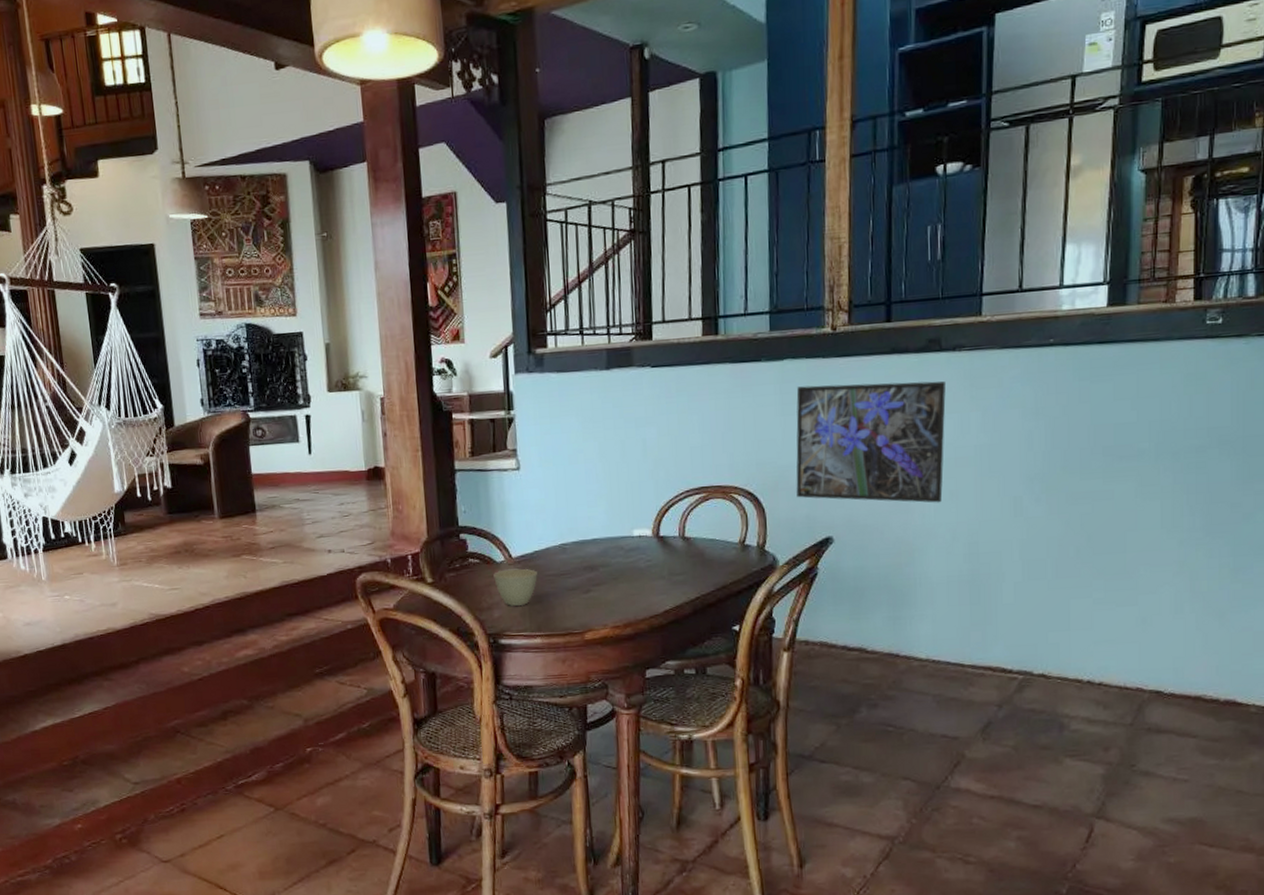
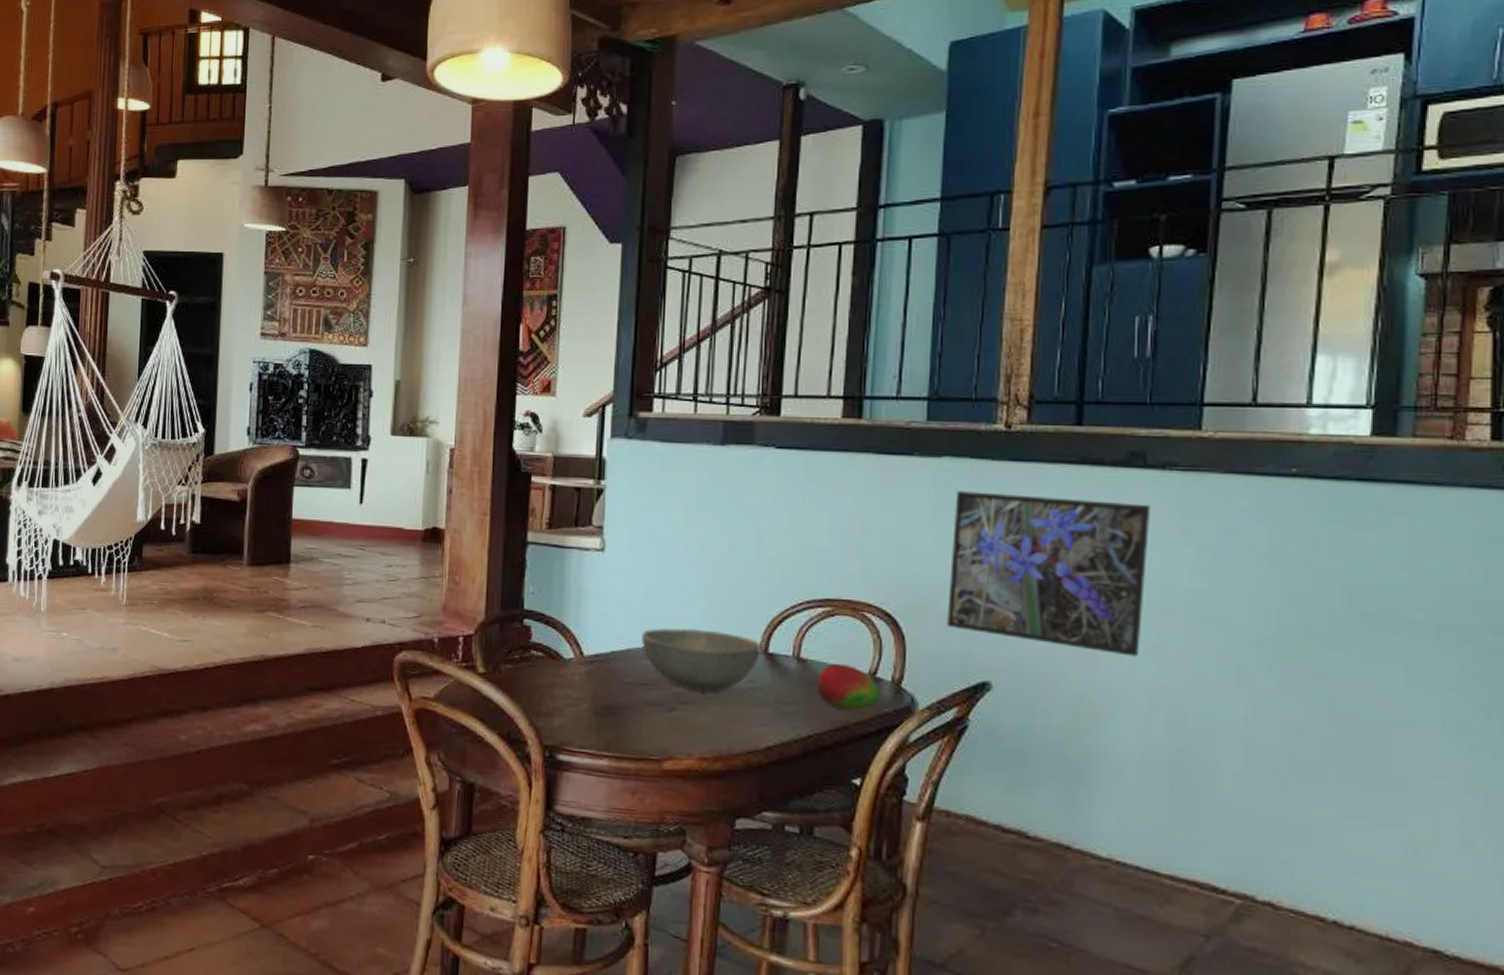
cup: present [493,568,538,606] -> none [558,669,612,716]
bowl: none [558,524,654,575] -> present [642,628,761,693]
fruit: none [699,537,750,574] -> present [817,663,881,712]

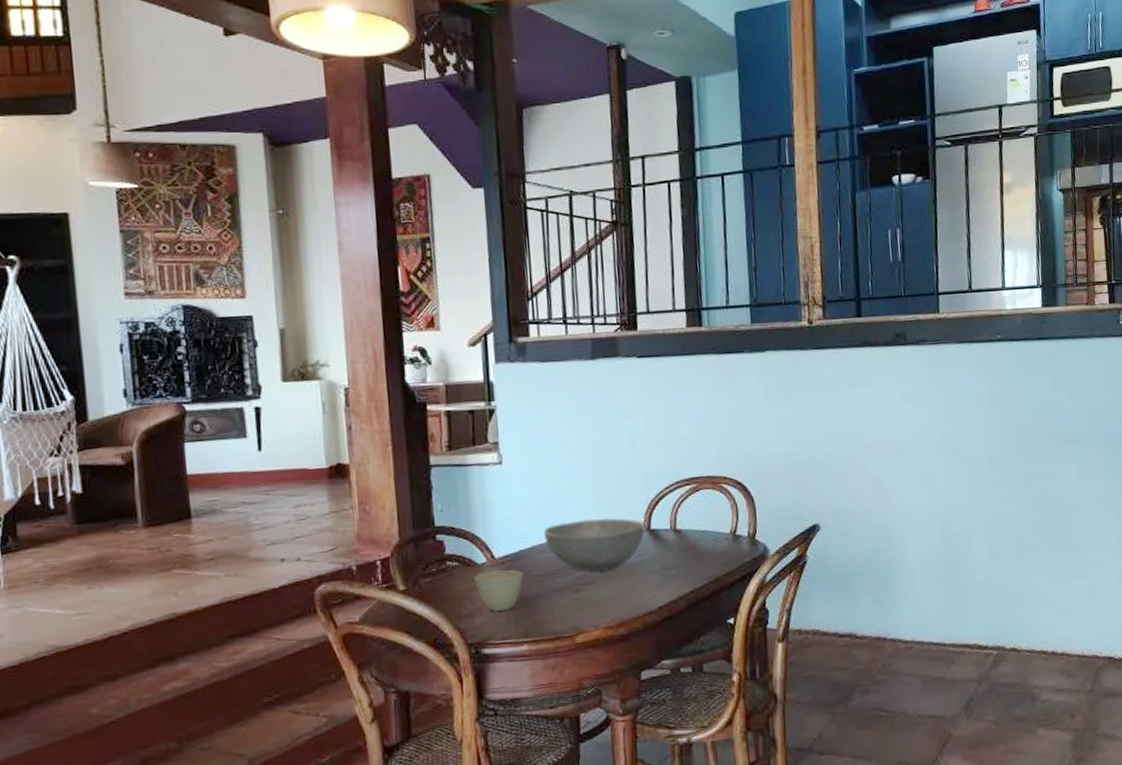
cup: none [558,669,612,716] -> present [474,570,523,612]
fruit: present [817,663,881,712] -> none [691,528,741,566]
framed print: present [947,491,1150,657] -> none [779,372,916,488]

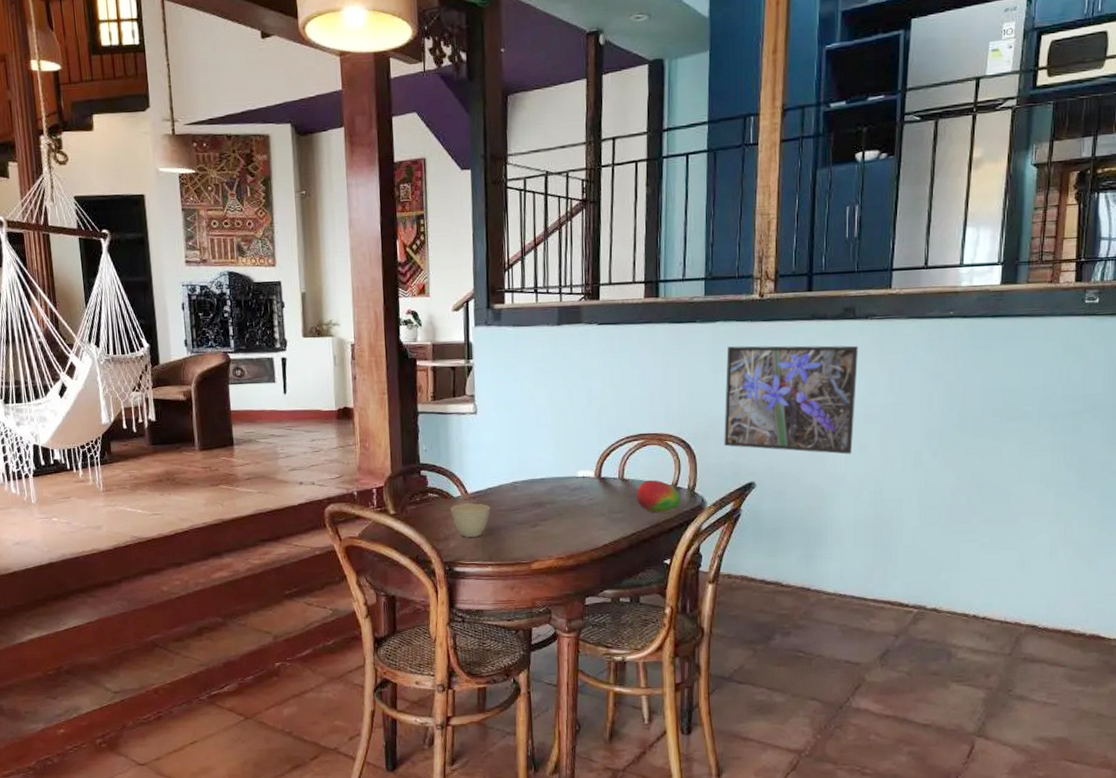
bowl: present [544,518,645,573] -> none [509,465,596,512]
fruit: none [691,528,741,566] -> present [637,479,681,513]
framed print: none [779,372,916,488] -> present [724,345,858,455]

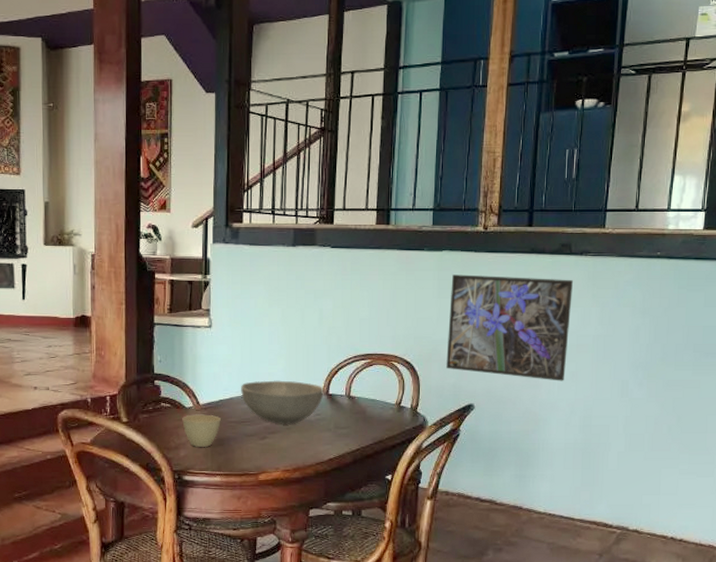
bowl: none [509,465,596,512] -> present [241,380,324,425]
fruit: present [637,479,681,513] -> none [362,398,404,430]

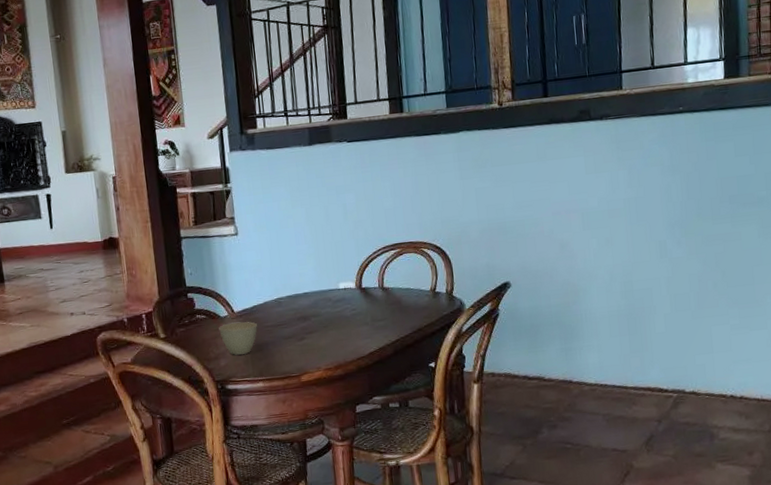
bowl: present [241,380,324,425] -> none [273,278,357,324]
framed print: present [446,274,573,381] -> none [472,145,600,250]

